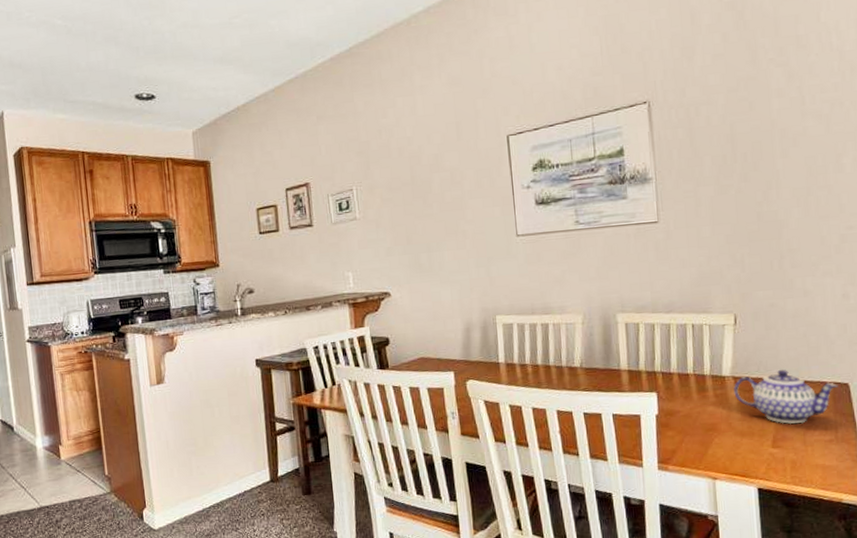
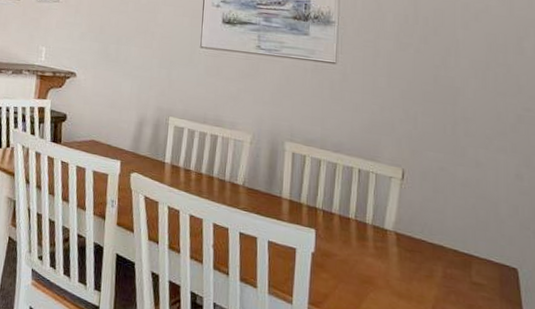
teapot: present [734,369,838,424] -> none [395,234,506,300]

